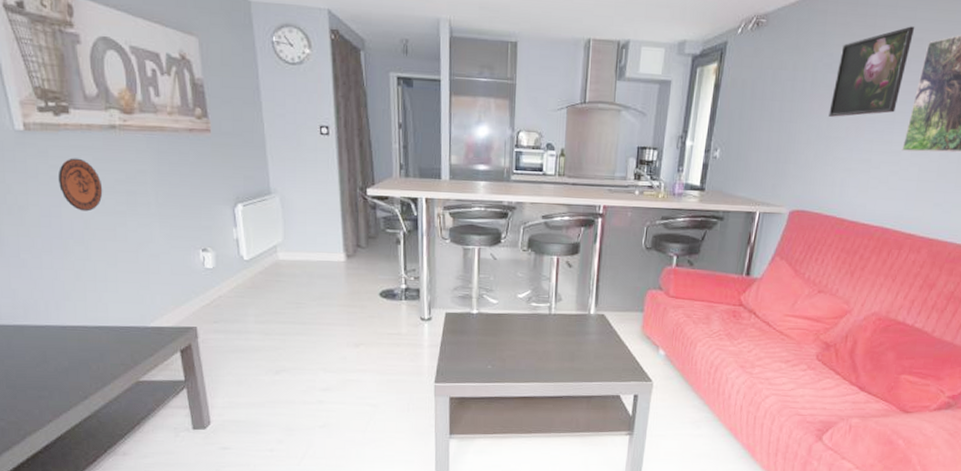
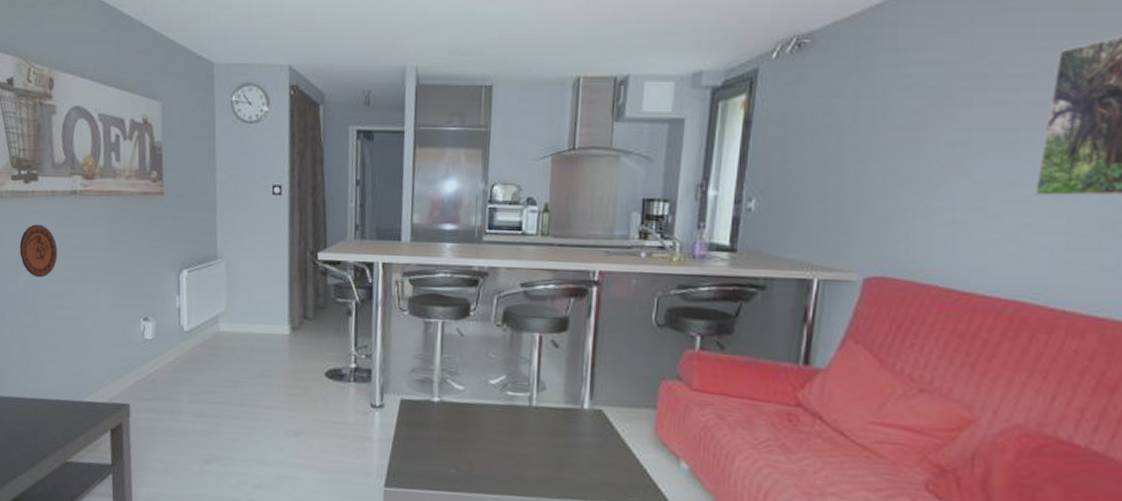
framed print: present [829,26,915,117] -> none [913,33,1036,154]

